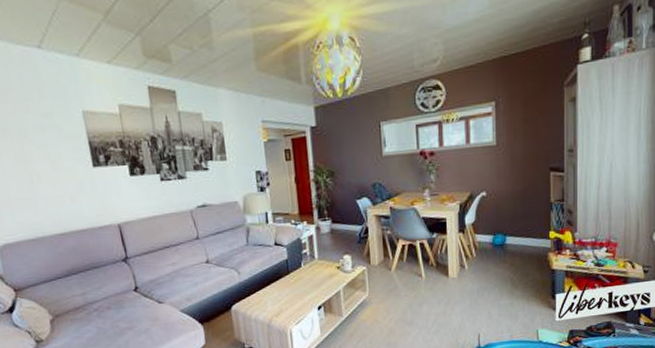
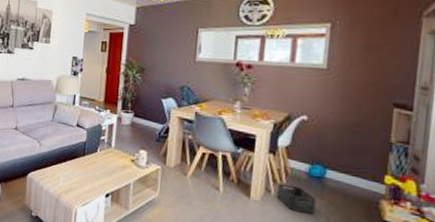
storage bin: none [469,256,501,280] -> present [276,183,316,214]

